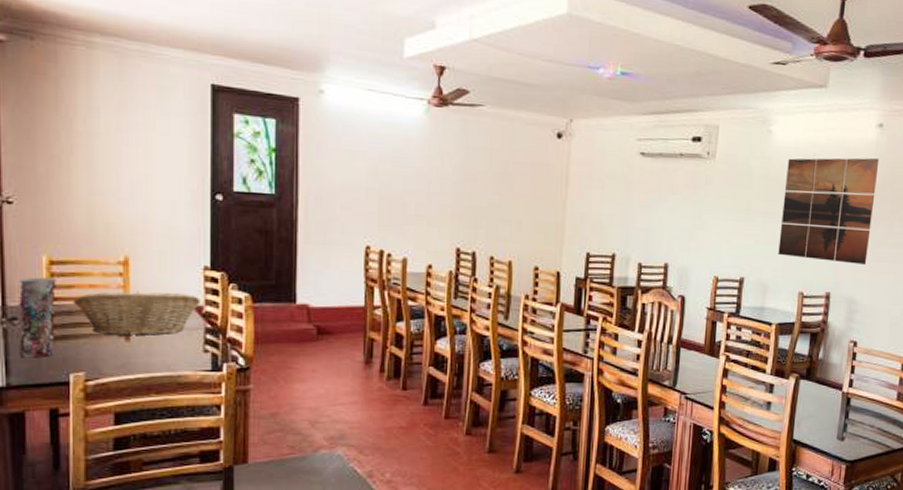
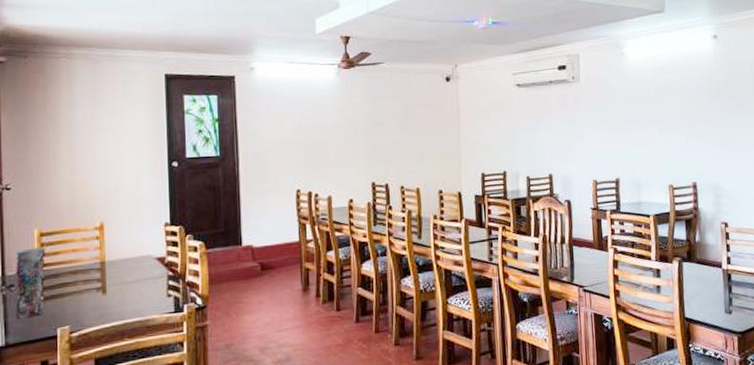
fruit basket: present [74,291,200,336] -> none [60,247,163,291]
wall art: present [778,157,880,264] -> none [641,63,724,156]

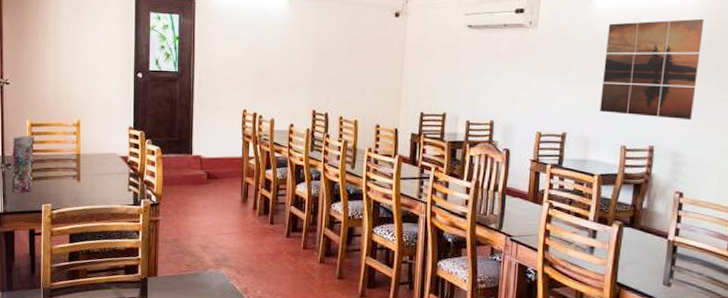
wall art: none [641,63,724,156] -> present [600,18,705,119]

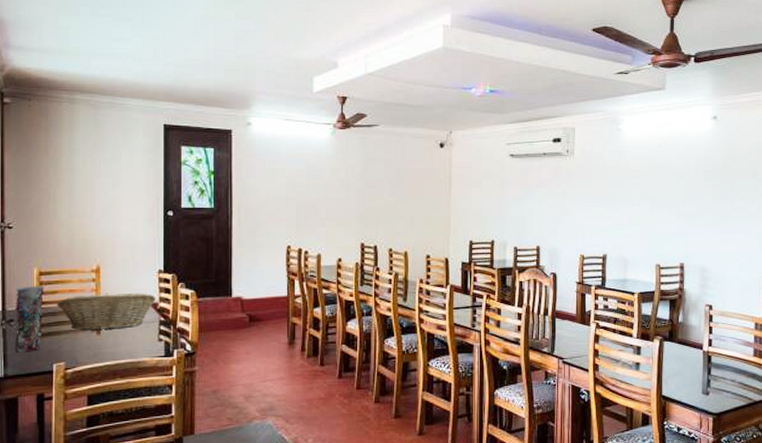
fruit basket: none [45,145,126,178] -> present [57,292,156,331]
wall art: present [600,18,705,119] -> none [634,145,717,237]

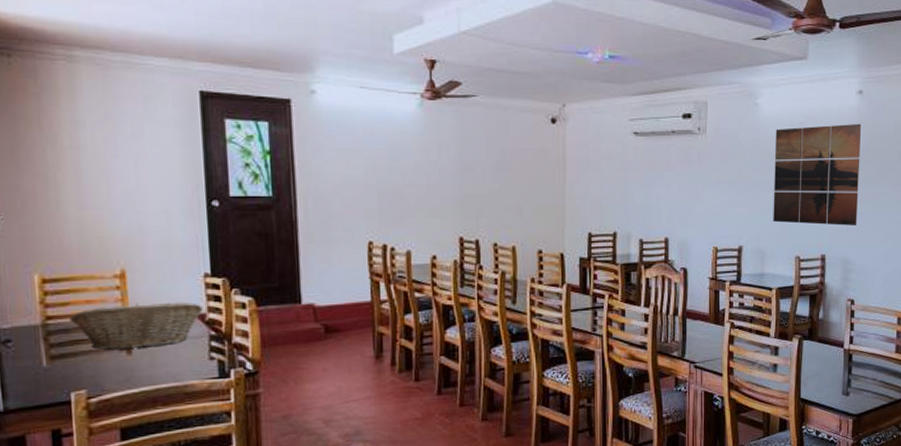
vase: present [14,286,45,353] -> none [10,296,52,381]
wall art: none [634,145,717,237] -> present [773,123,862,226]

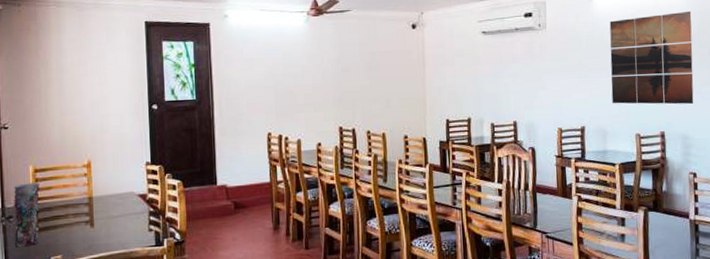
vase: none [10,296,52,381] -> present [13,182,41,248]
fruit basket: present [70,301,203,350] -> none [52,184,145,224]

